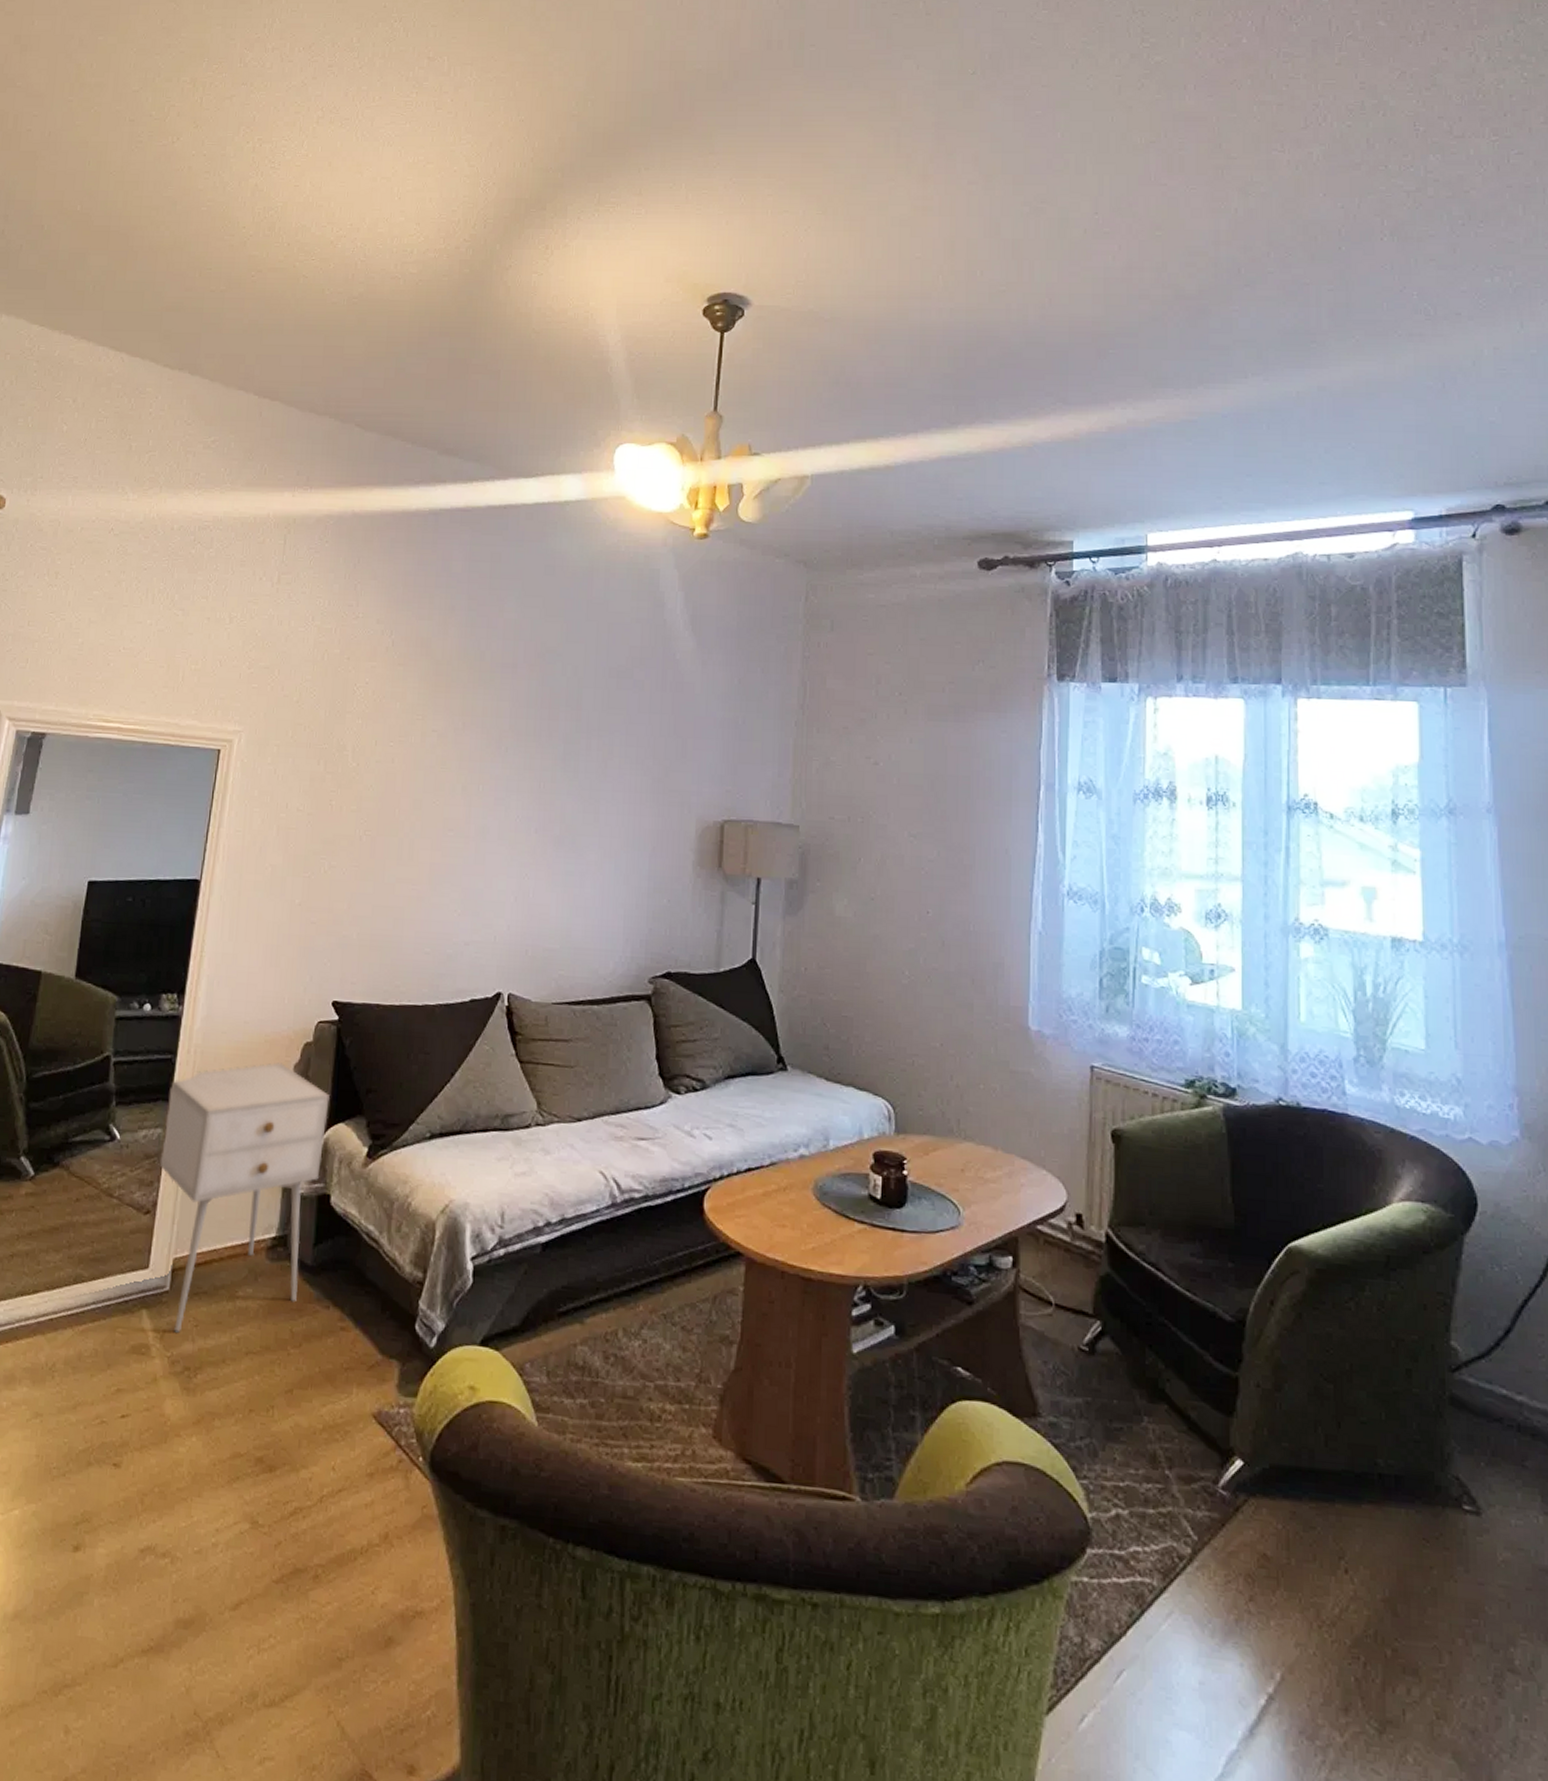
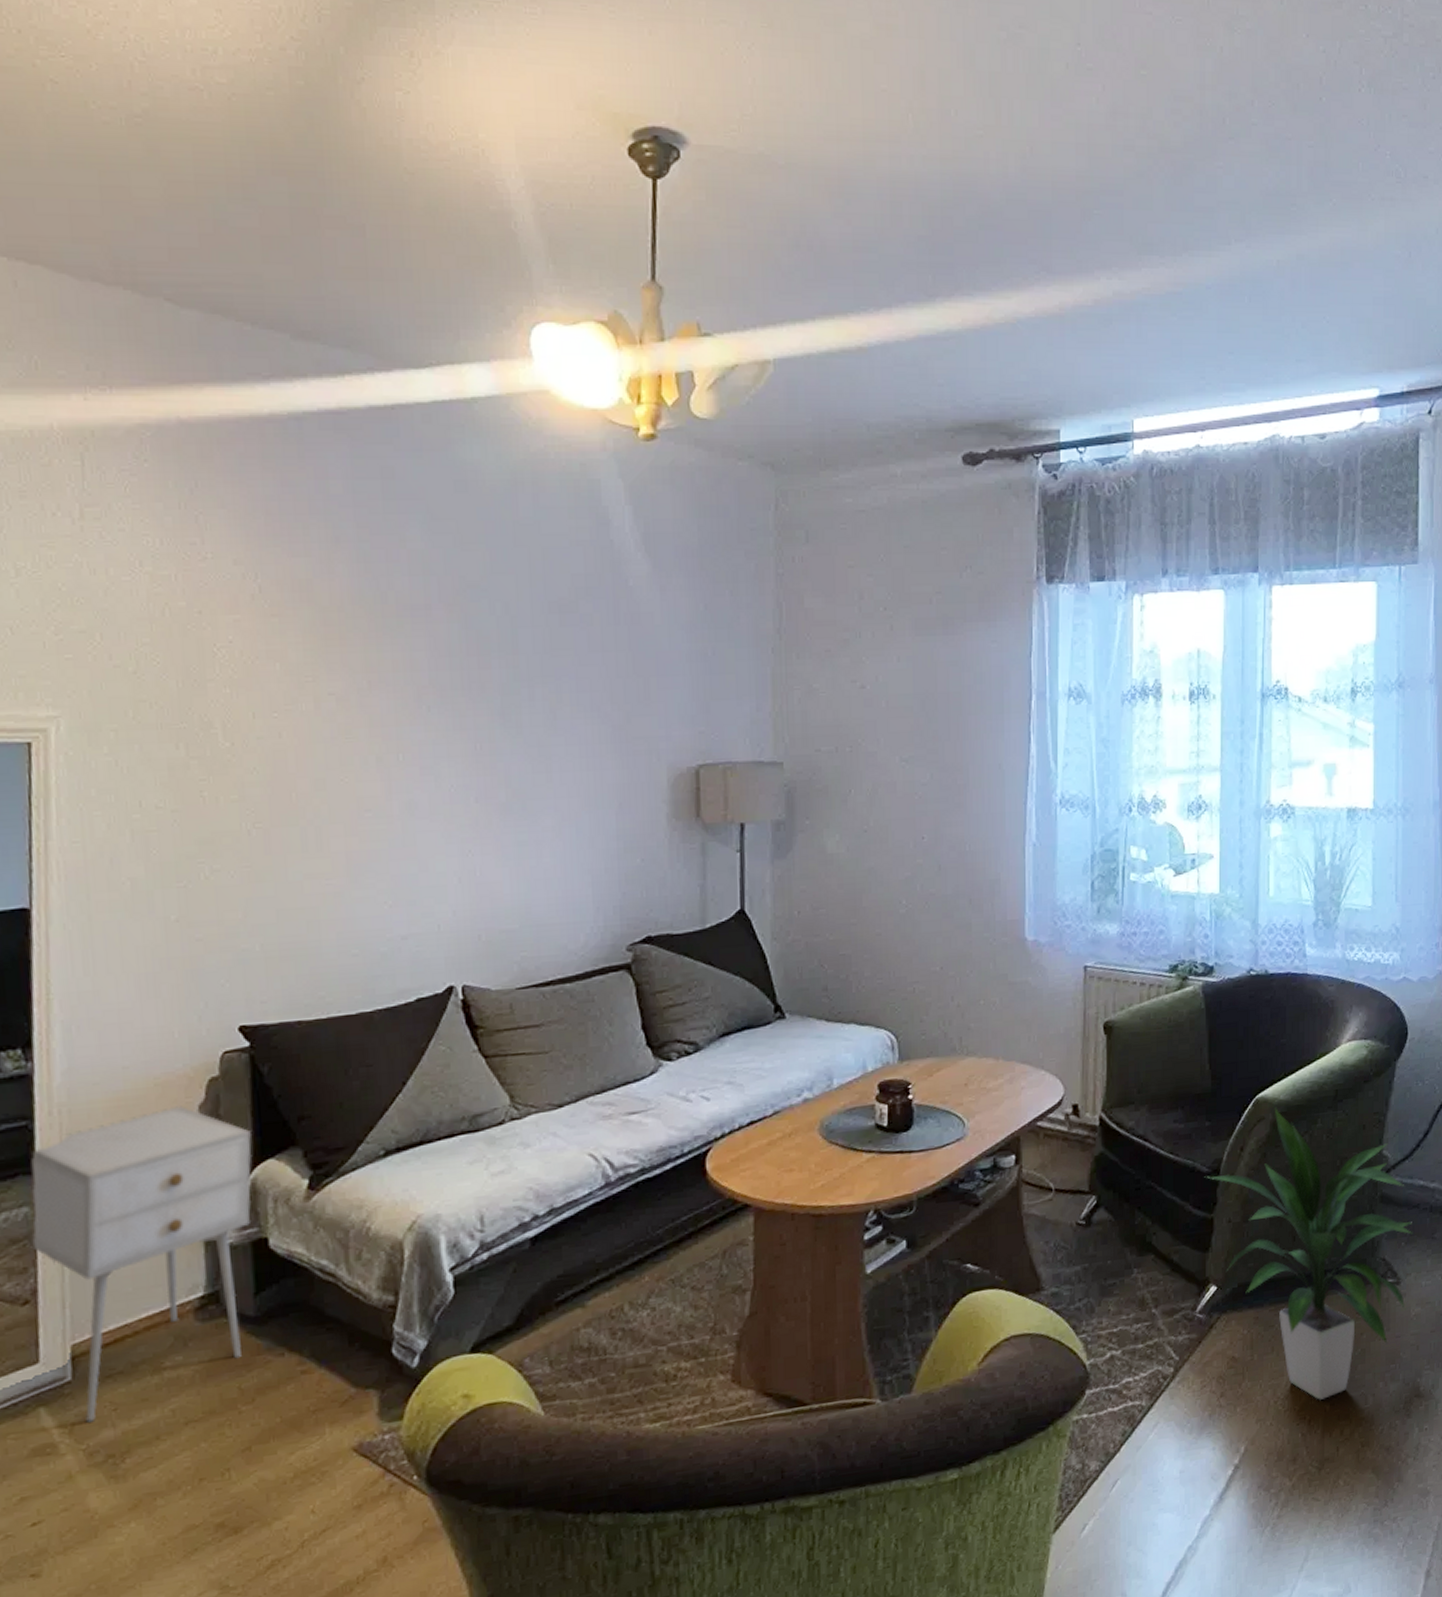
indoor plant: none [1227,1261,1494,1641] -> present [1204,1107,1412,1400]

